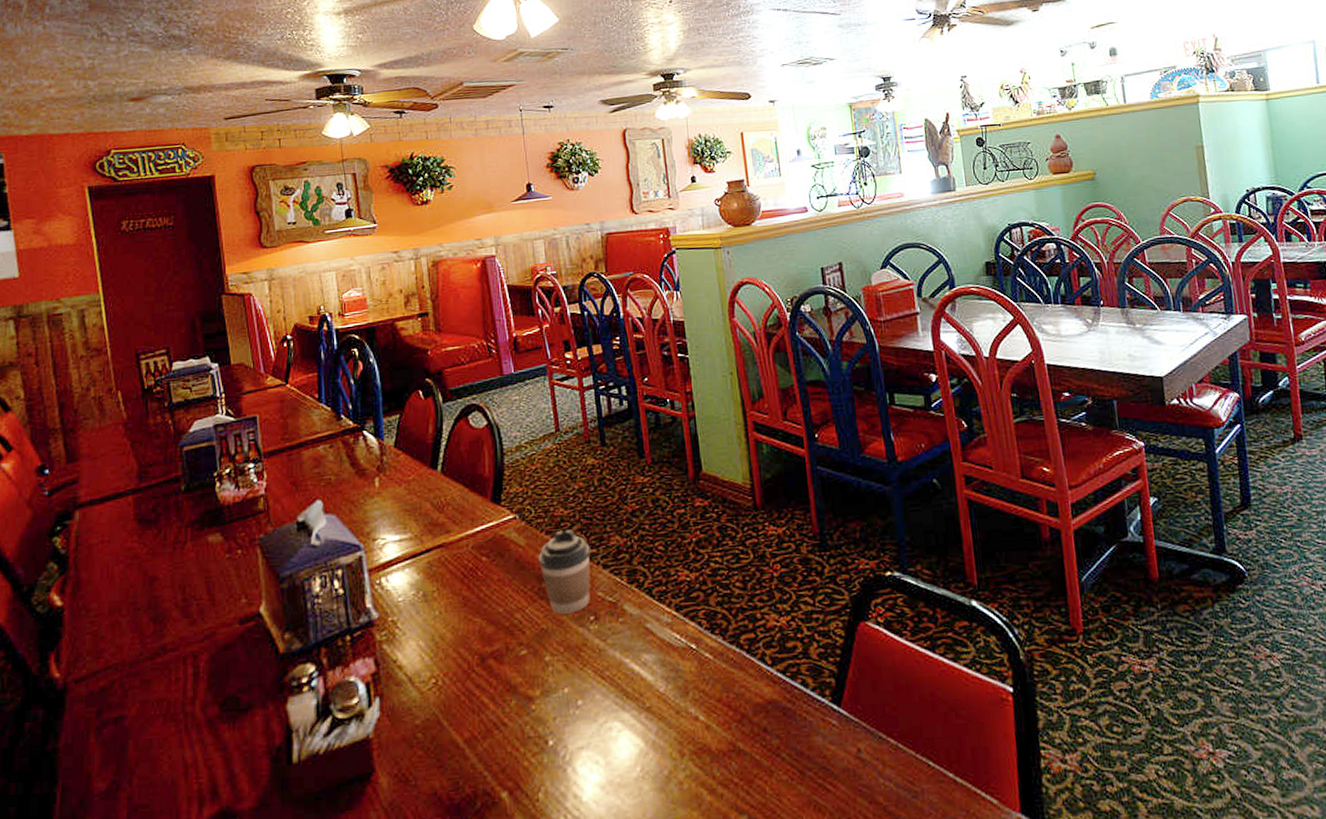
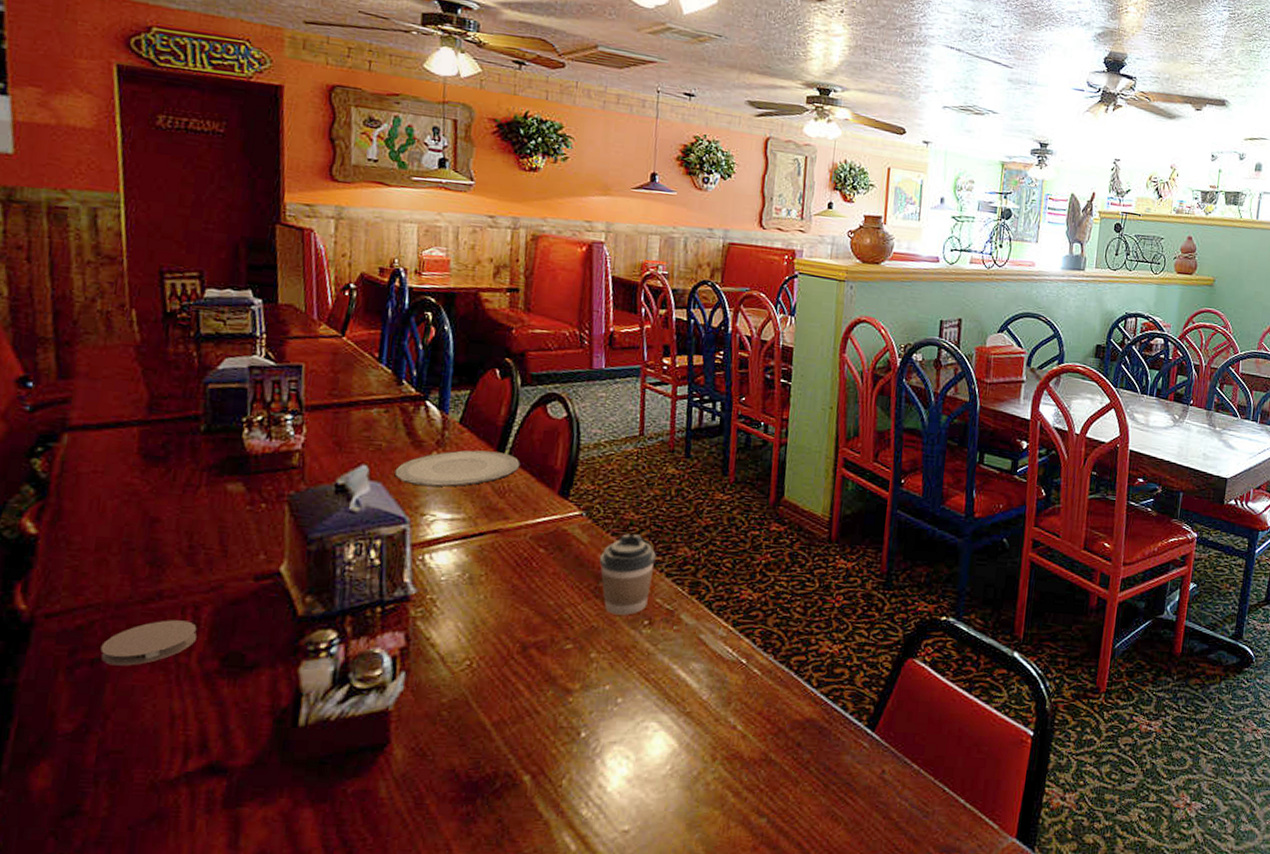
coaster: none [121,671,197,722] -> present [100,620,197,666]
plate: none [345,468,453,513] -> present [395,450,520,487]

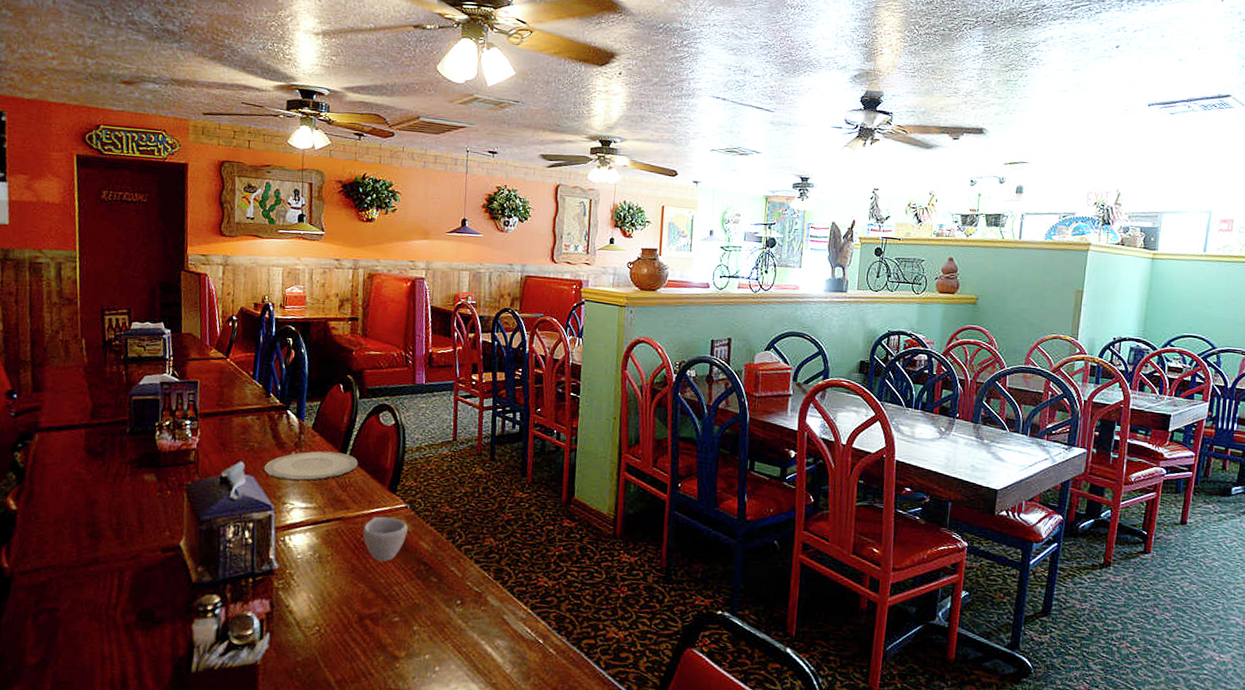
coaster: present [100,620,197,666] -> none [56,580,122,616]
cup: none [526,526,583,580] -> present [362,516,408,562]
coffee cup: present [599,533,656,615] -> none [420,524,467,595]

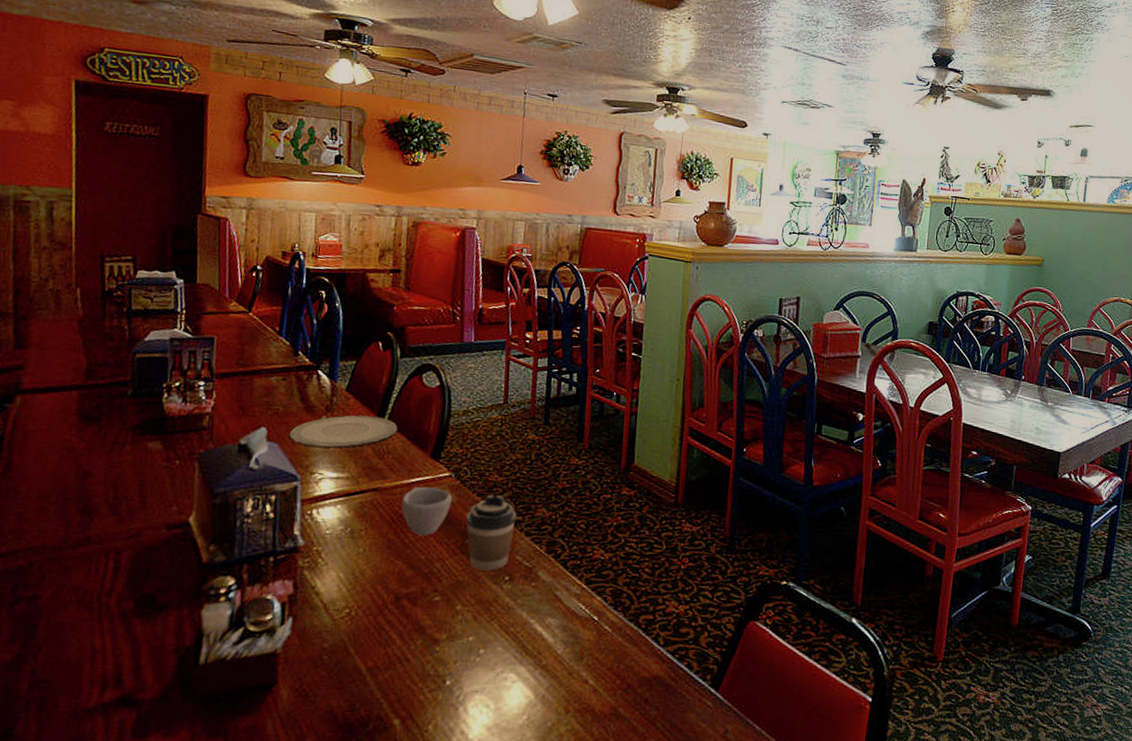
coffee cup: none [420,524,467,595] -> present [465,494,517,571]

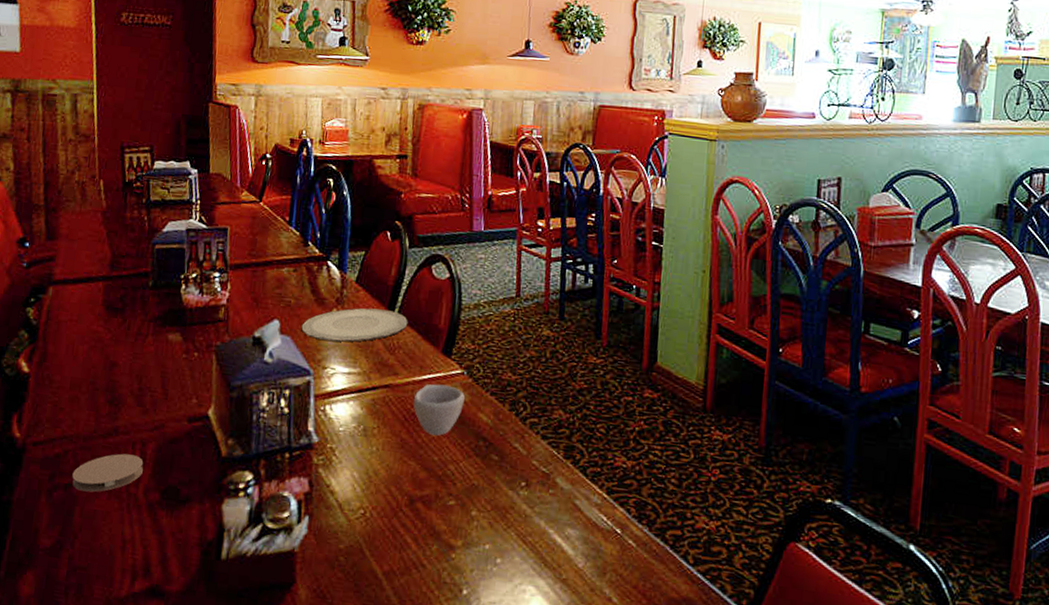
coaster: none [37,563,118,604] -> present [72,453,144,493]
coffee cup: present [465,494,517,571] -> none [479,394,532,476]

